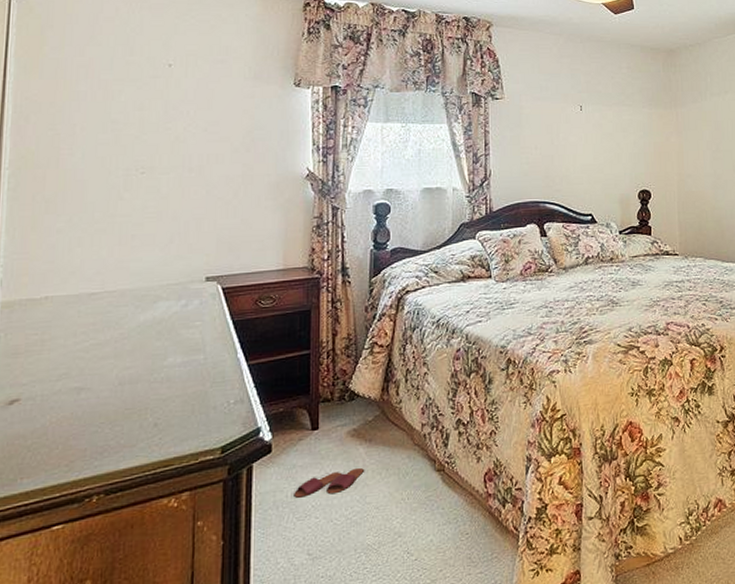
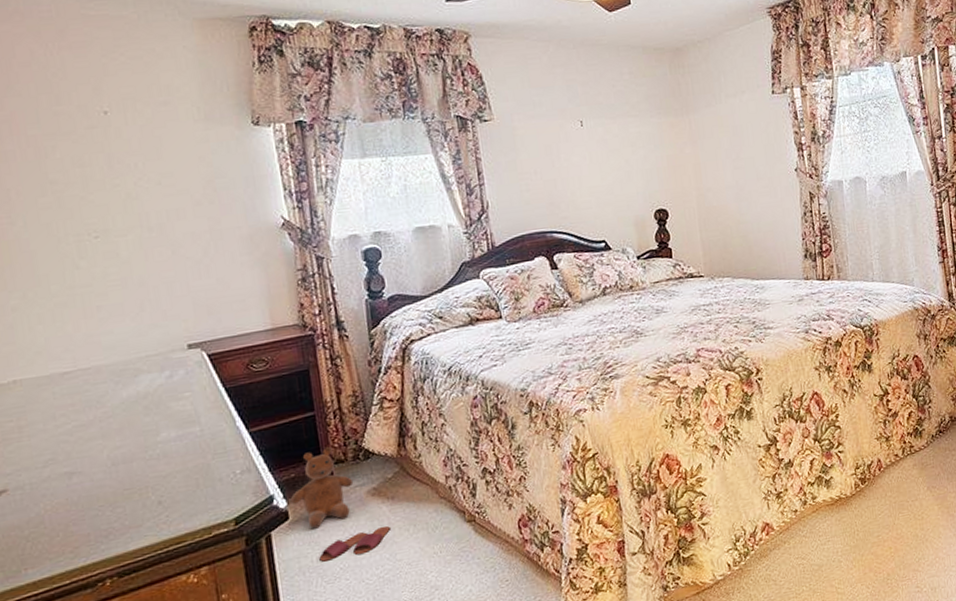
teddy bear: none [275,384,336,464] -> present [290,446,354,529]

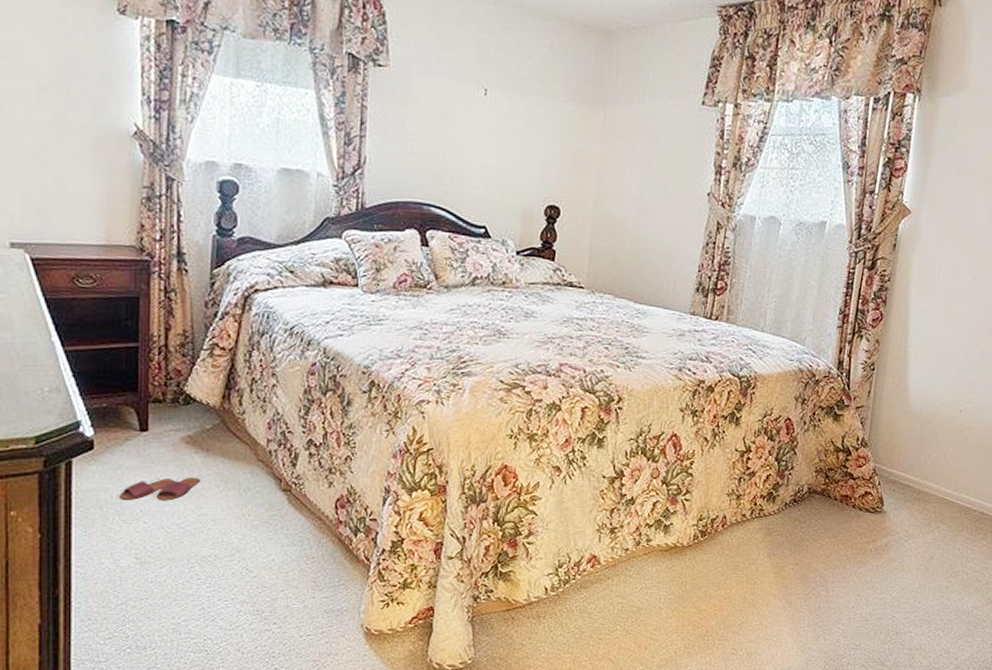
teddy bear: present [290,446,354,529] -> none [98,382,169,465]

